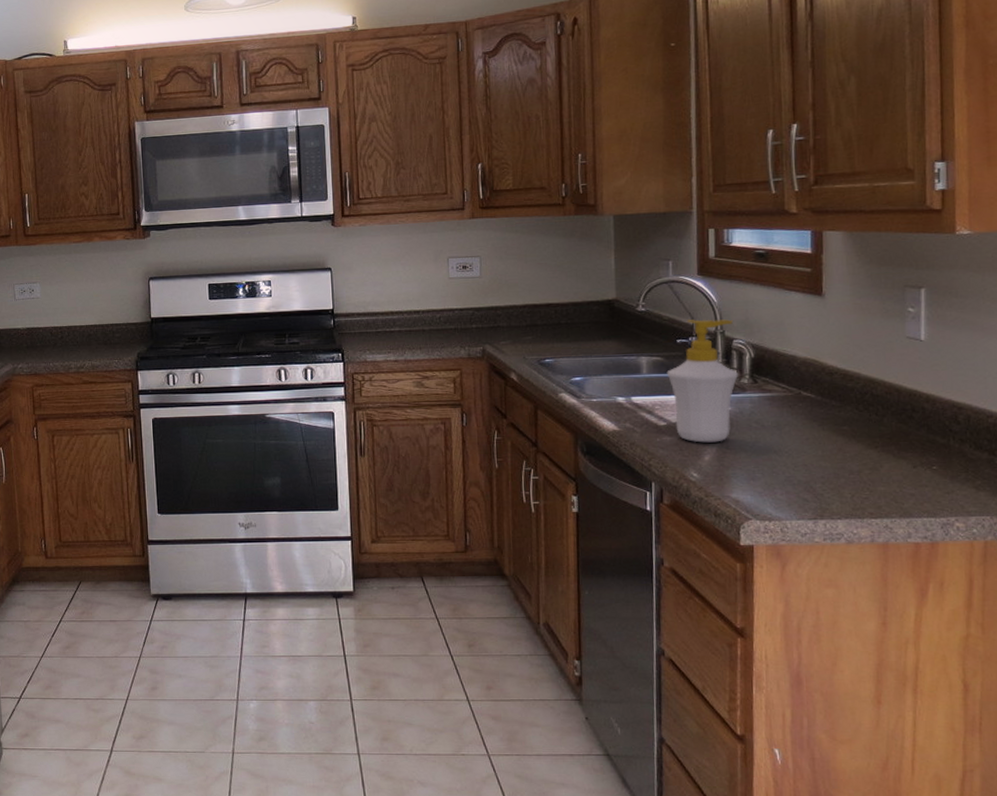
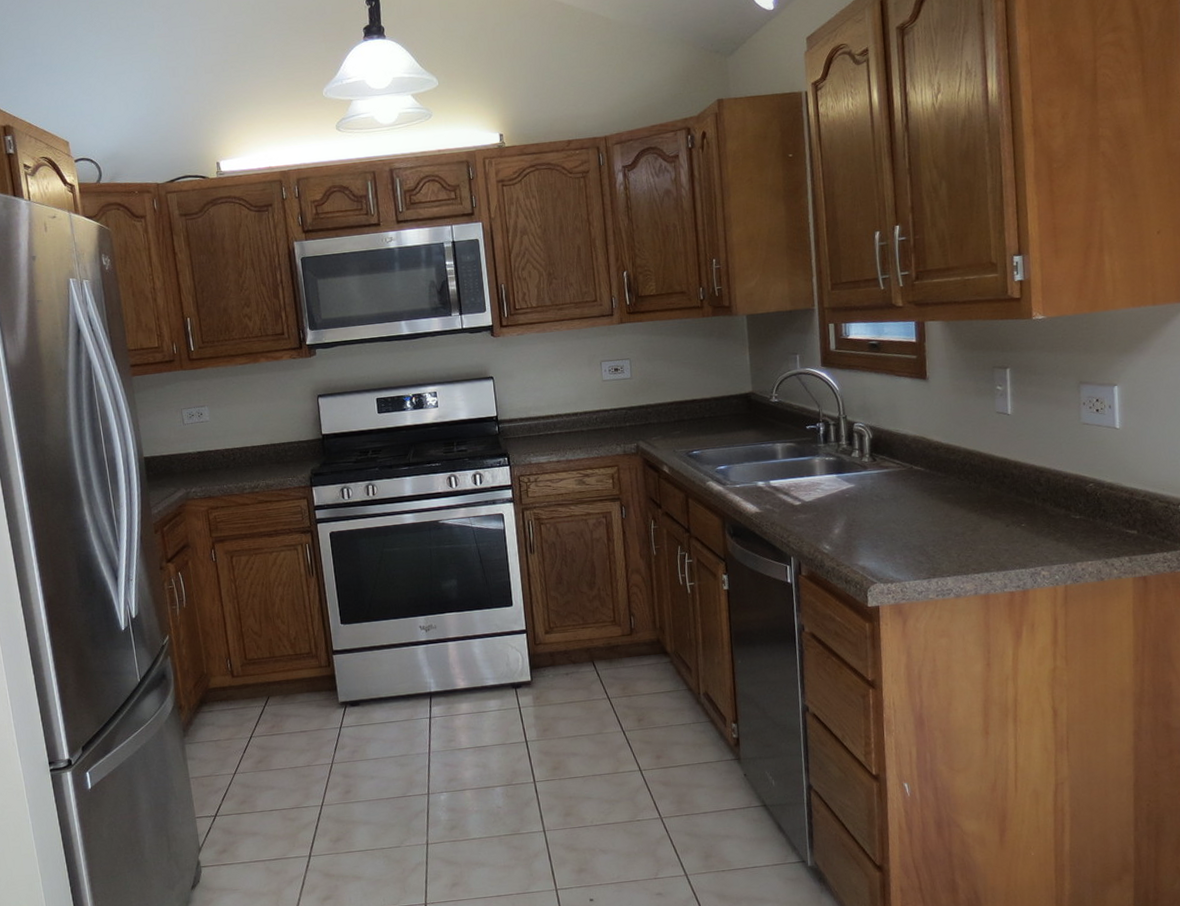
soap bottle: present [666,319,738,443] -> none [799,405,860,518]

